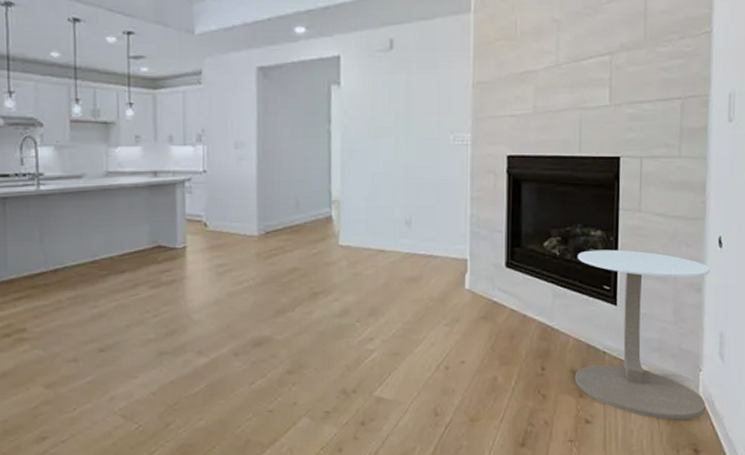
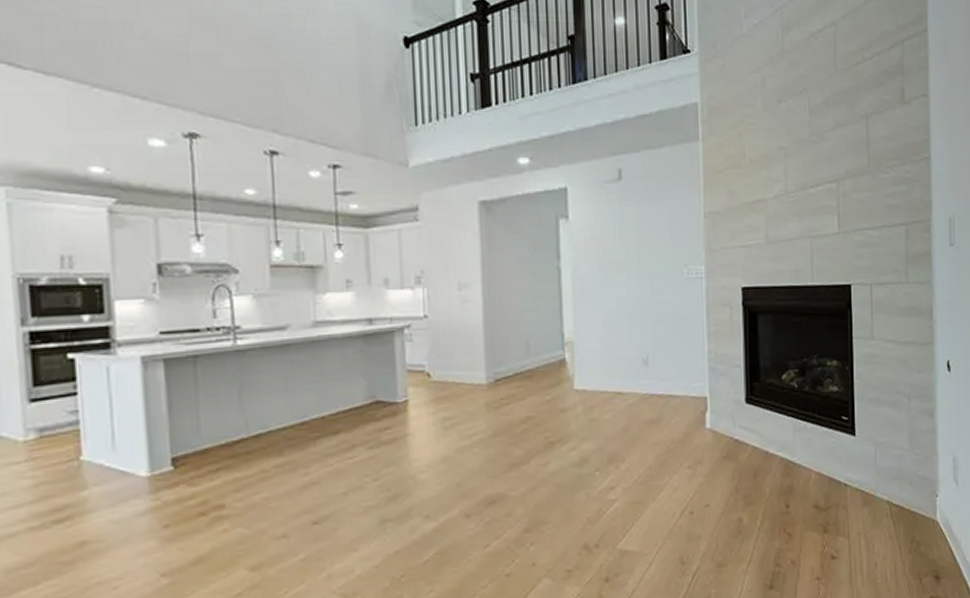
side table: present [574,249,710,420] -> none [816,378,944,549]

